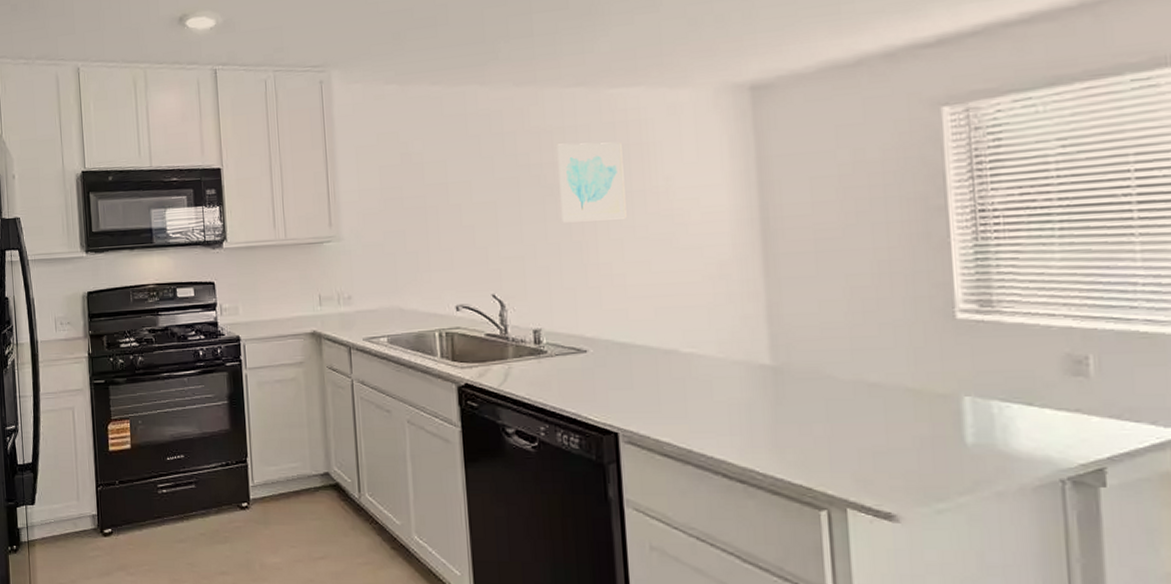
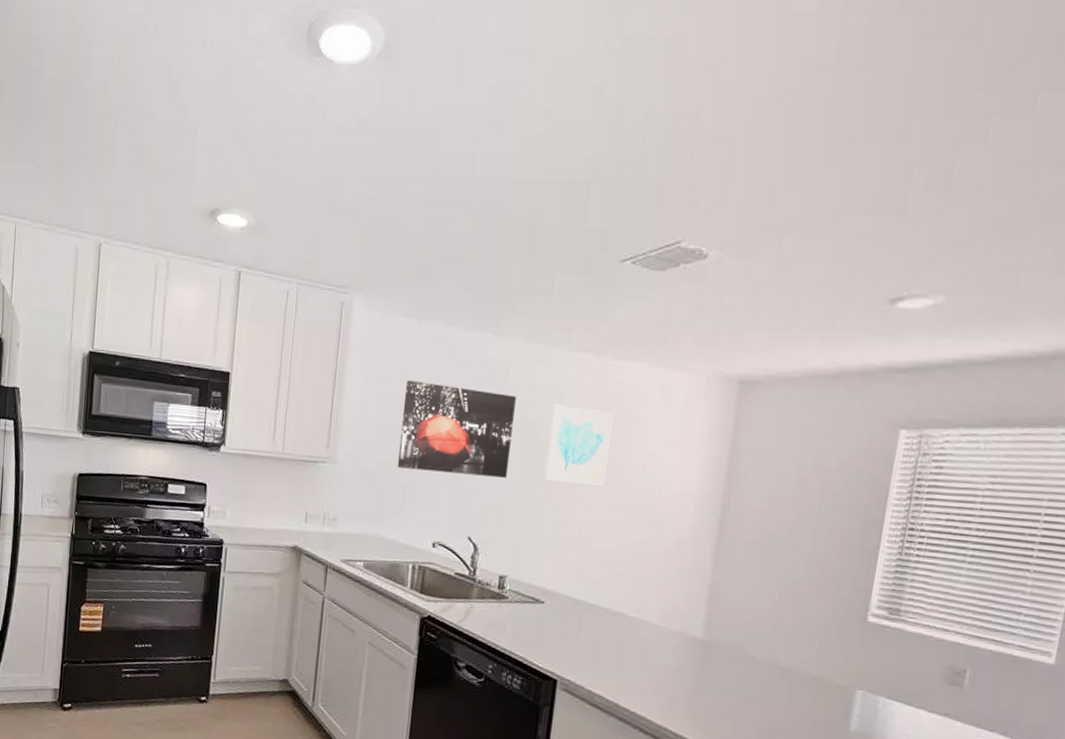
wall art: none [398,142,521,235] -> present [397,381,516,478]

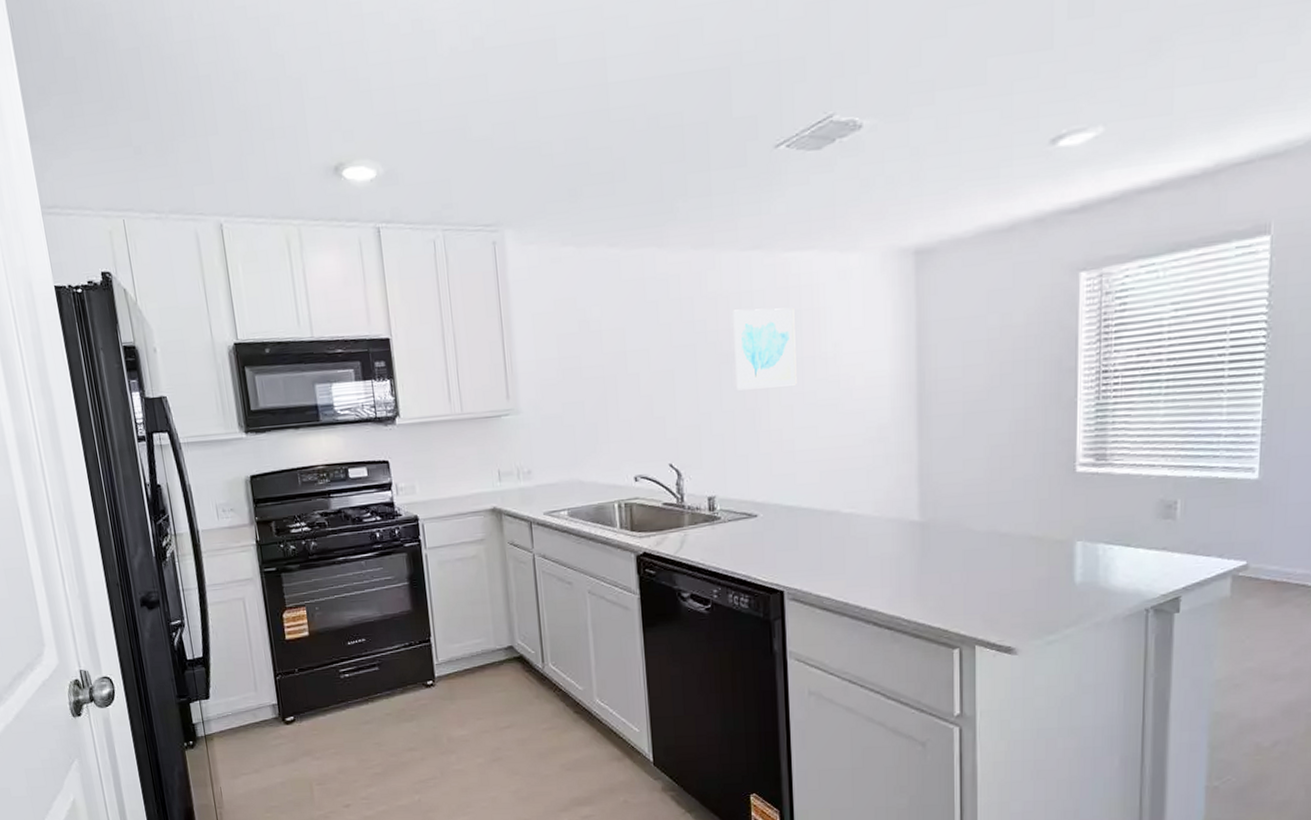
wall art: present [397,381,516,478] -> none [576,308,697,406]

